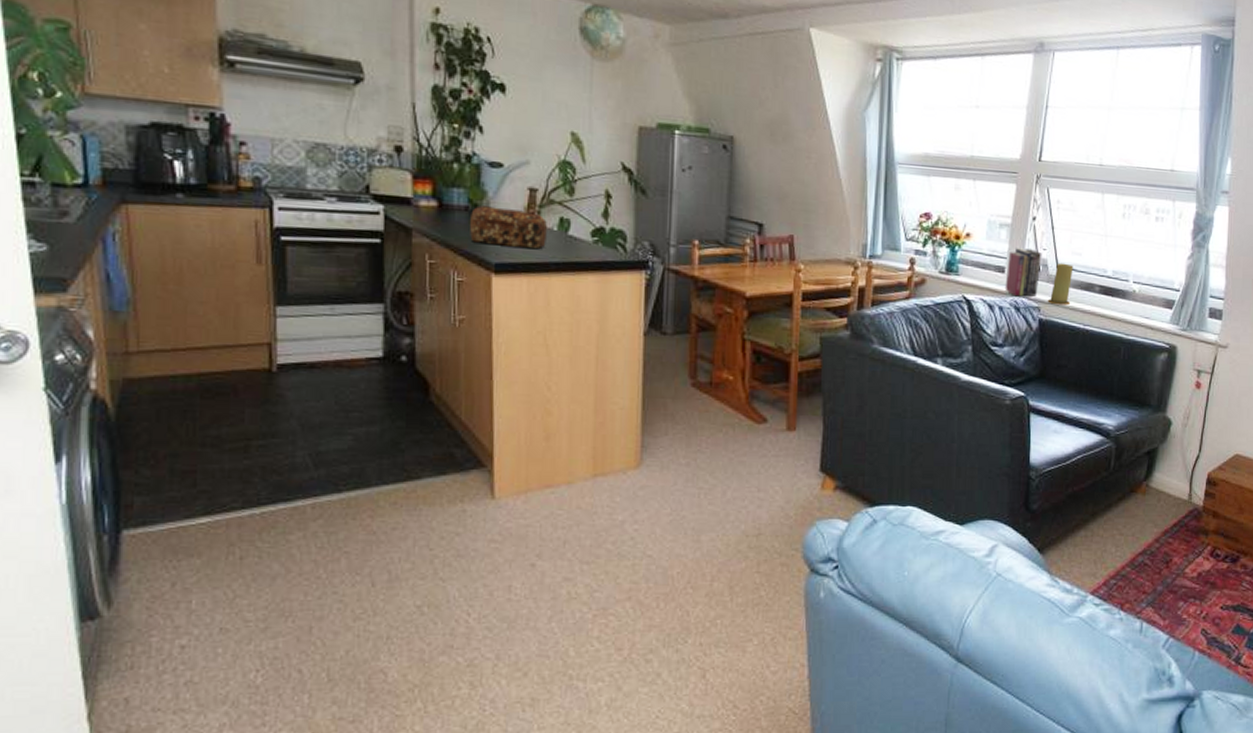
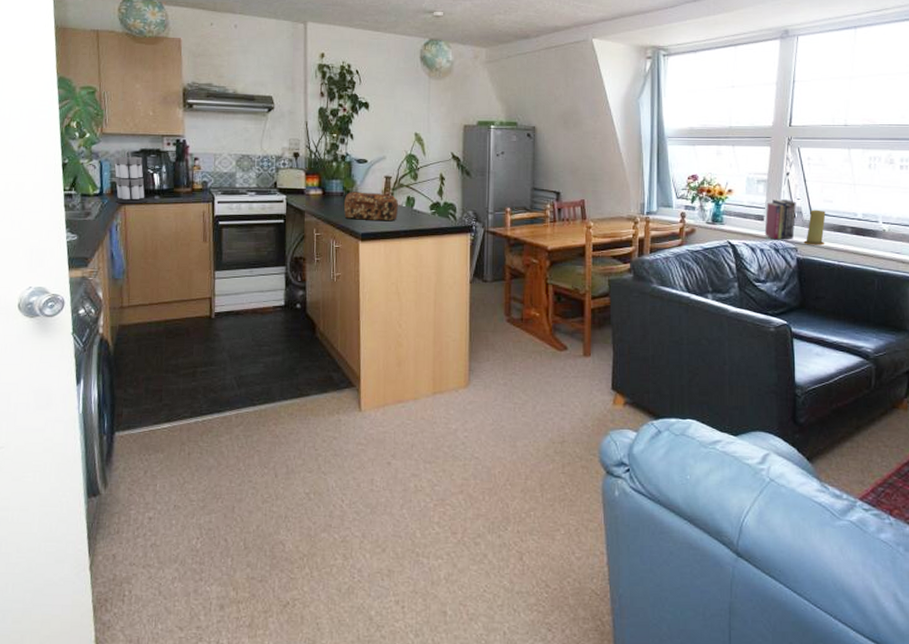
spice rack: none [105,122,162,204] -> present [113,150,146,204]

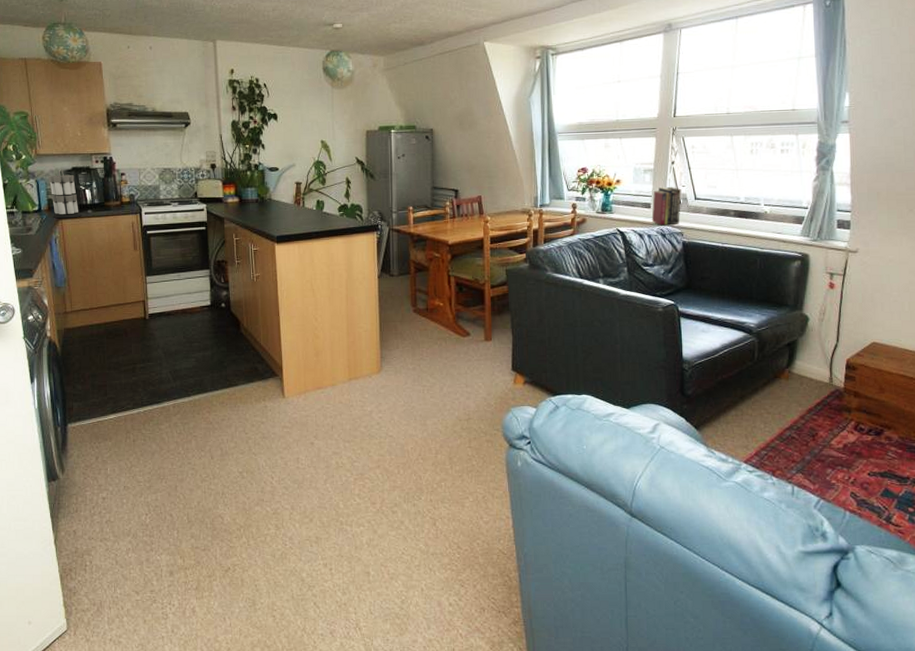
bread loaf: present [344,192,398,222] -> none [260,198,309,224]
candle: present [803,209,826,245] -> none [689,195,710,229]

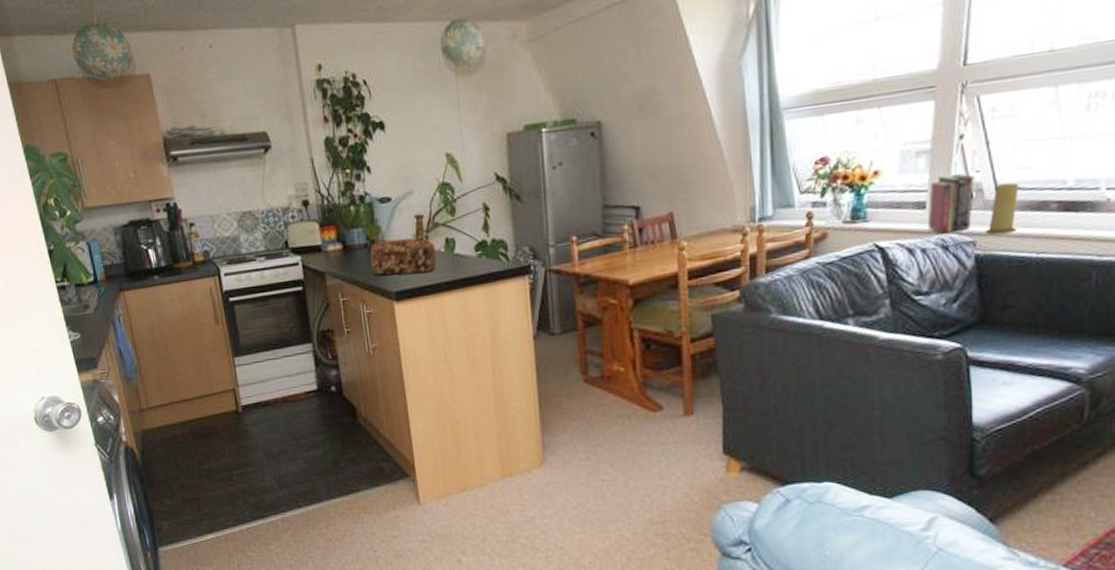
spice rack: present [48,169,80,219] -> none [101,225,146,290]
bread loaf: none [260,198,309,224] -> present [370,238,437,276]
candle: none [689,195,710,229] -> present [985,182,1019,235]

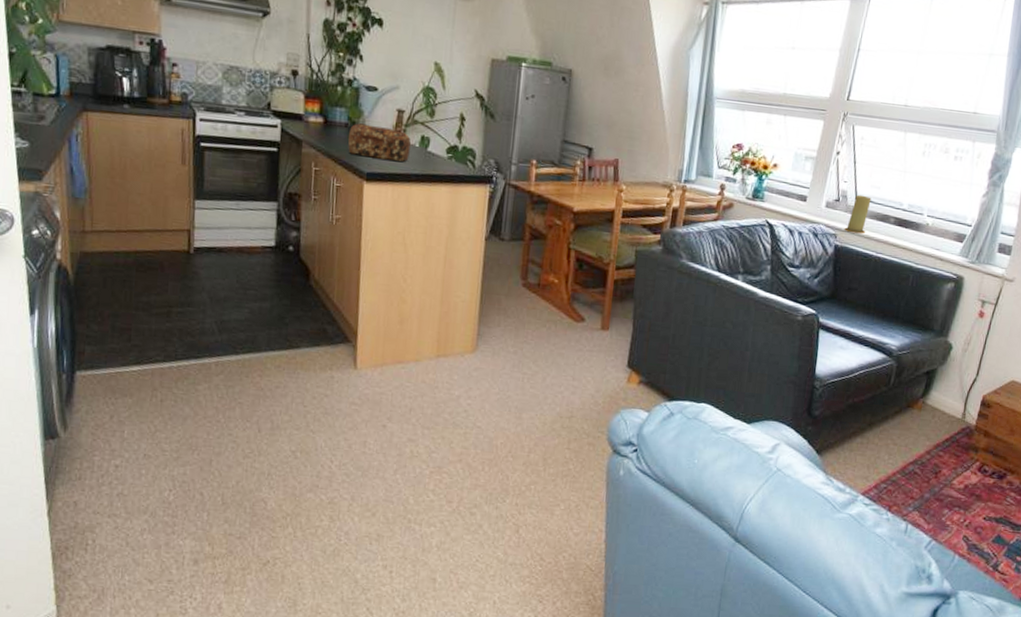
books: present [927,173,975,233] -> none [805,179,843,224]

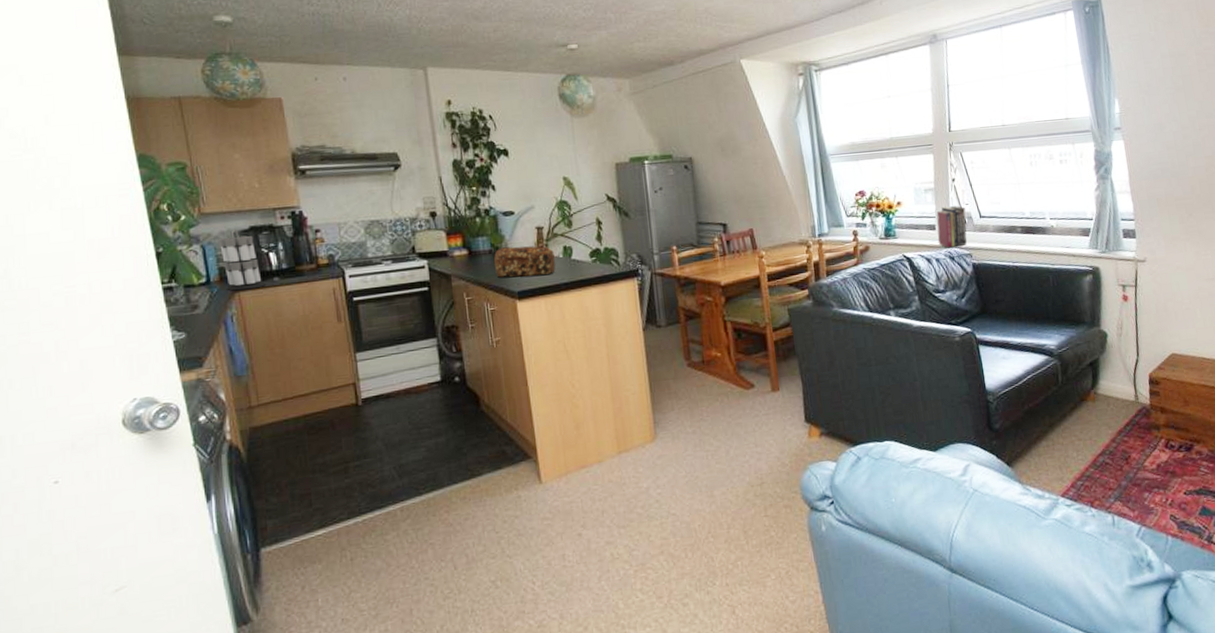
spice rack: none [73,45,113,112] -> present [218,230,264,291]
books: none [805,179,843,224] -> present [936,205,967,247]
candle: present [844,194,872,234] -> none [977,212,997,249]

